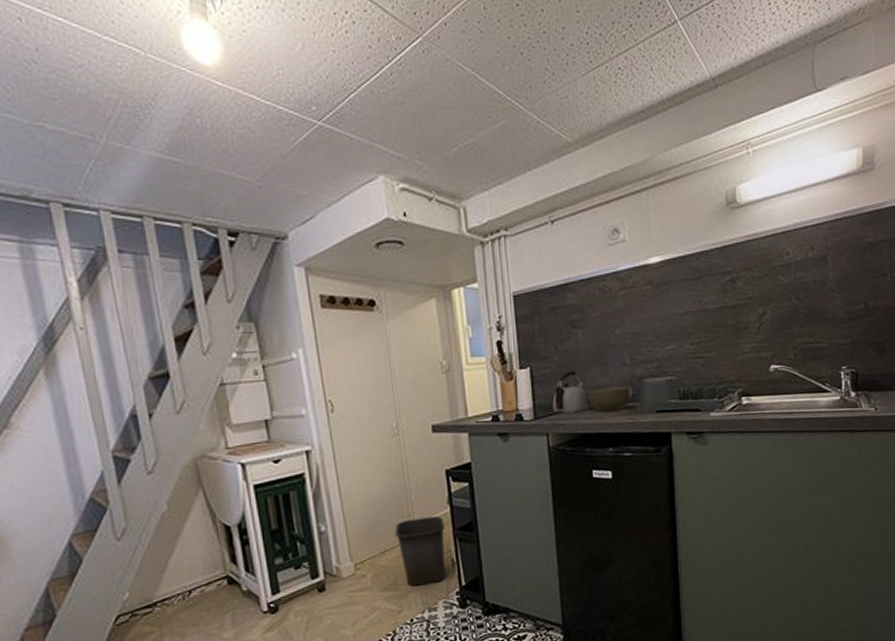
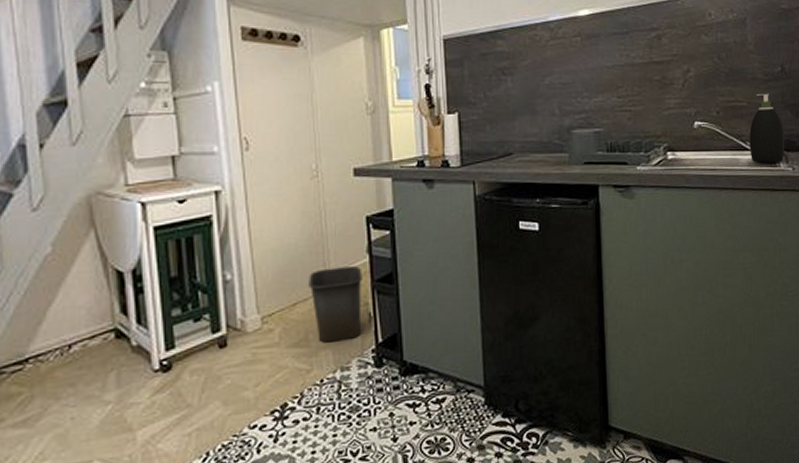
kettle: present [552,370,589,415] -> none [480,117,517,163]
bowl: present [587,386,633,412] -> none [515,136,561,162]
soap dispenser: none [829,332,867,405] -> present [749,93,785,164]

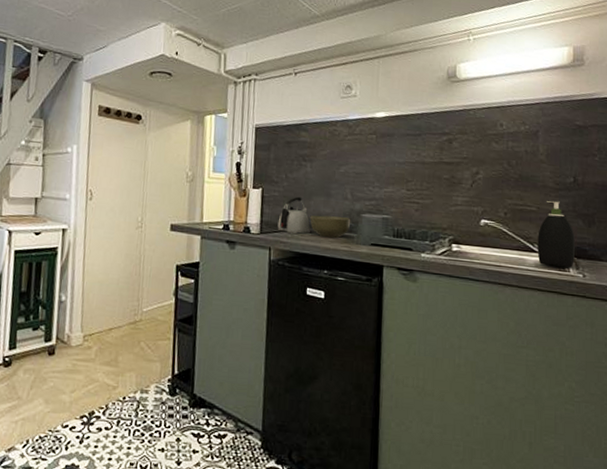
waste bin: present [308,266,363,343] -> none [124,303,168,368]
kettle: none [480,117,517,163] -> present [277,196,311,235]
bowl: none [515,136,561,162] -> present [310,215,351,239]

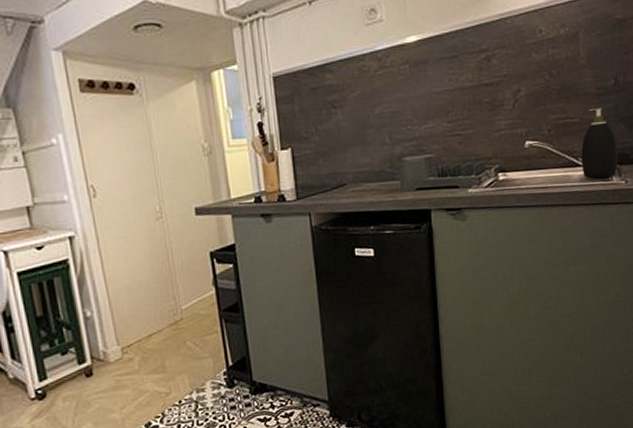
kettle: present [277,196,311,235] -> none [314,150,350,194]
bowl: present [310,215,351,239] -> none [348,165,393,191]

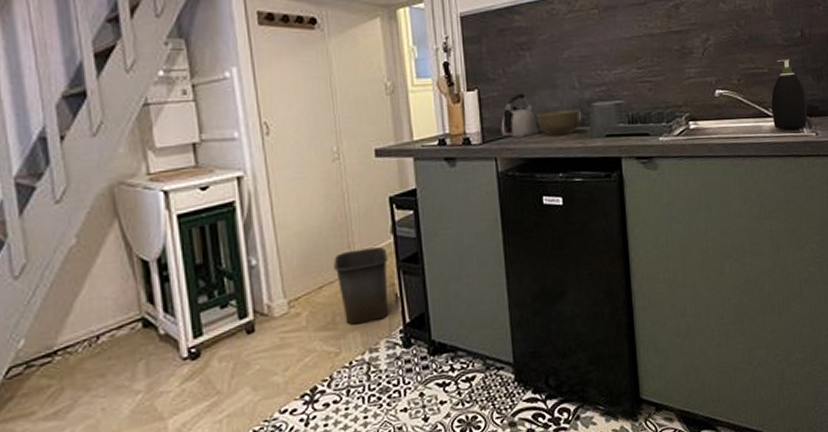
waste bin: none [161,298,213,368] -> present [334,247,389,325]
kettle: none [314,150,350,194] -> present [501,93,539,139]
bowl: none [348,165,393,191] -> present [536,110,582,137]

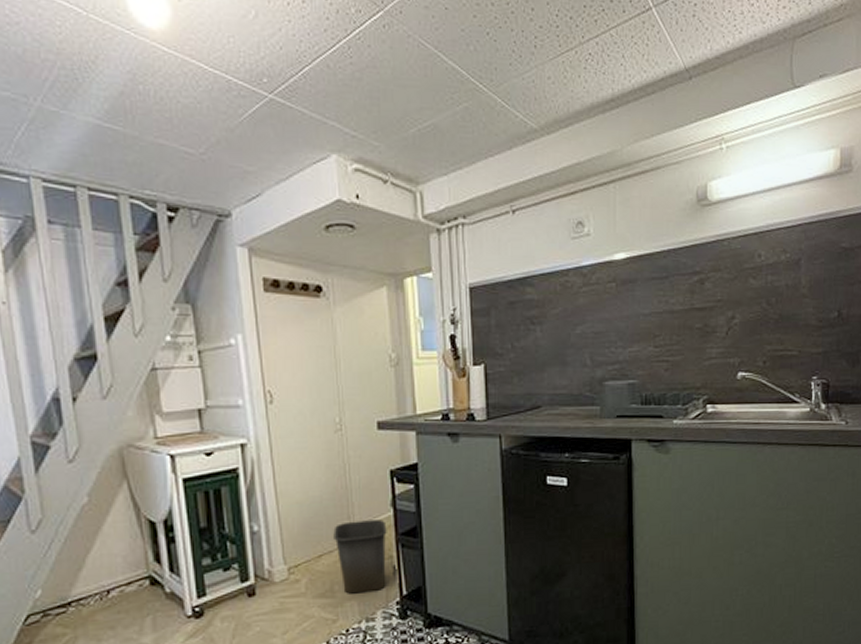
kettle: present [501,93,539,139] -> none [507,369,546,416]
bowl: present [536,110,582,137] -> none [544,388,592,415]
soap dispenser: present [771,59,808,130] -> none [798,341,839,417]

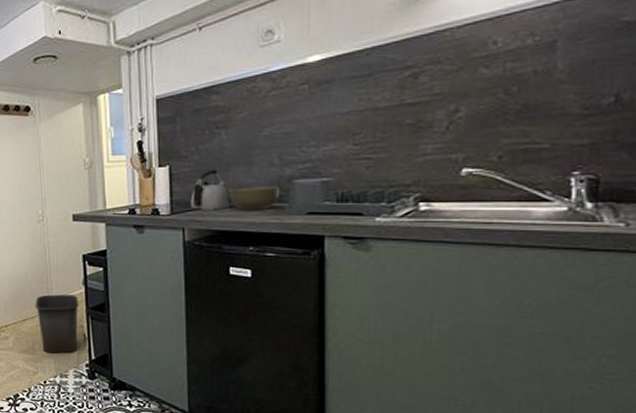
kettle: none [507,369,546,416] -> present [190,169,230,211]
bowl: none [544,388,592,415] -> present [228,186,280,211]

